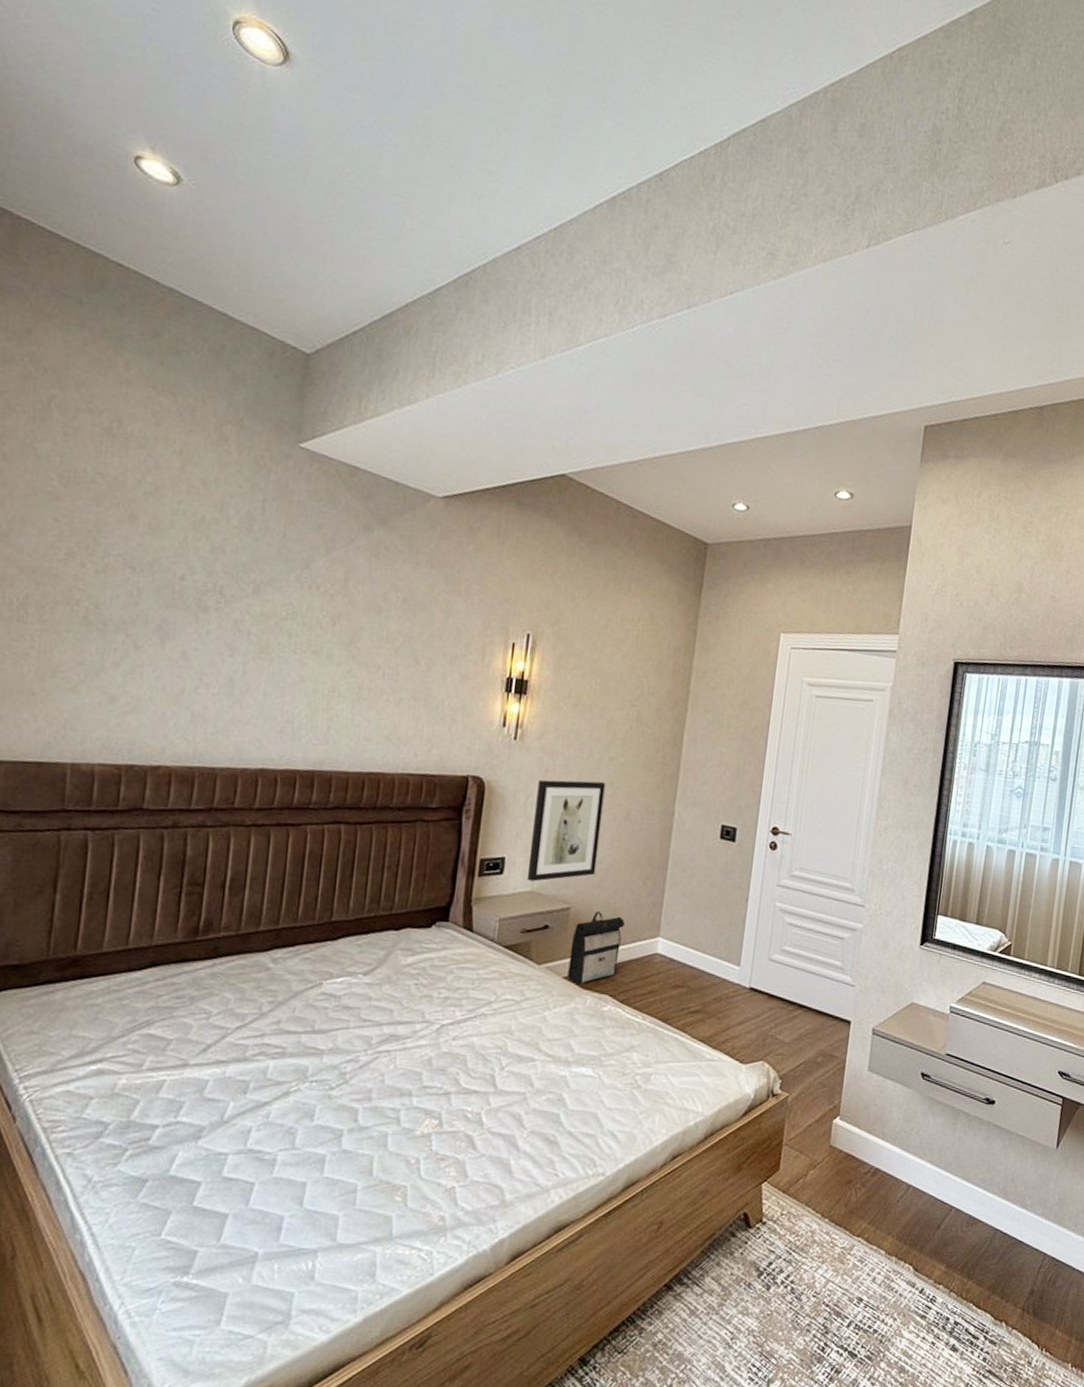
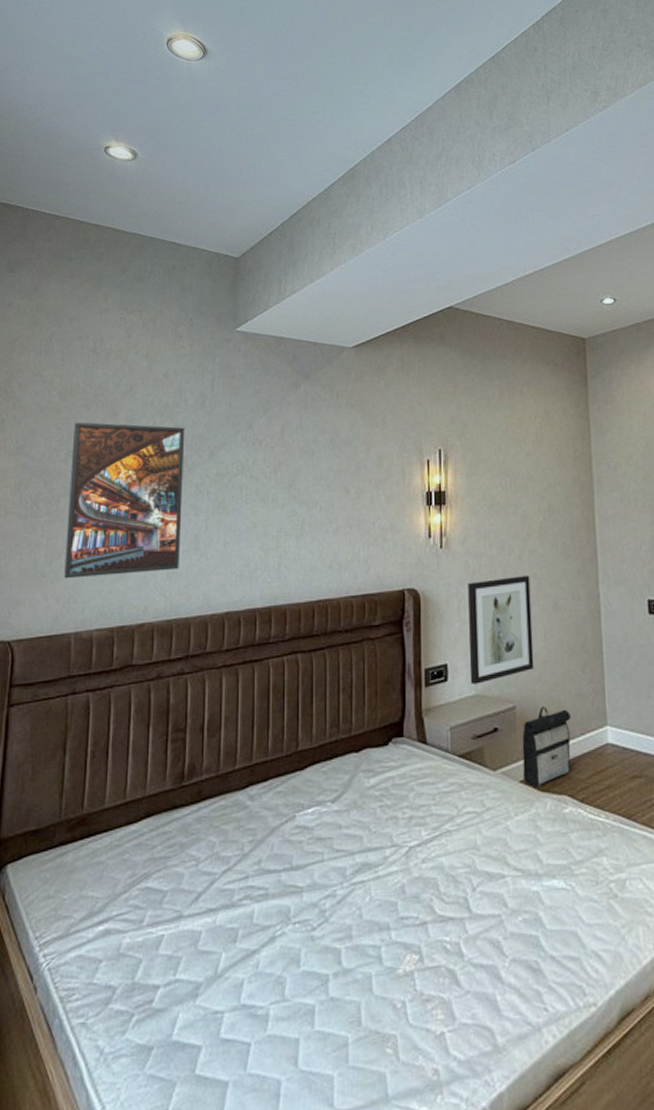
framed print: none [60,517,225,713] -> present [64,422,185,579]

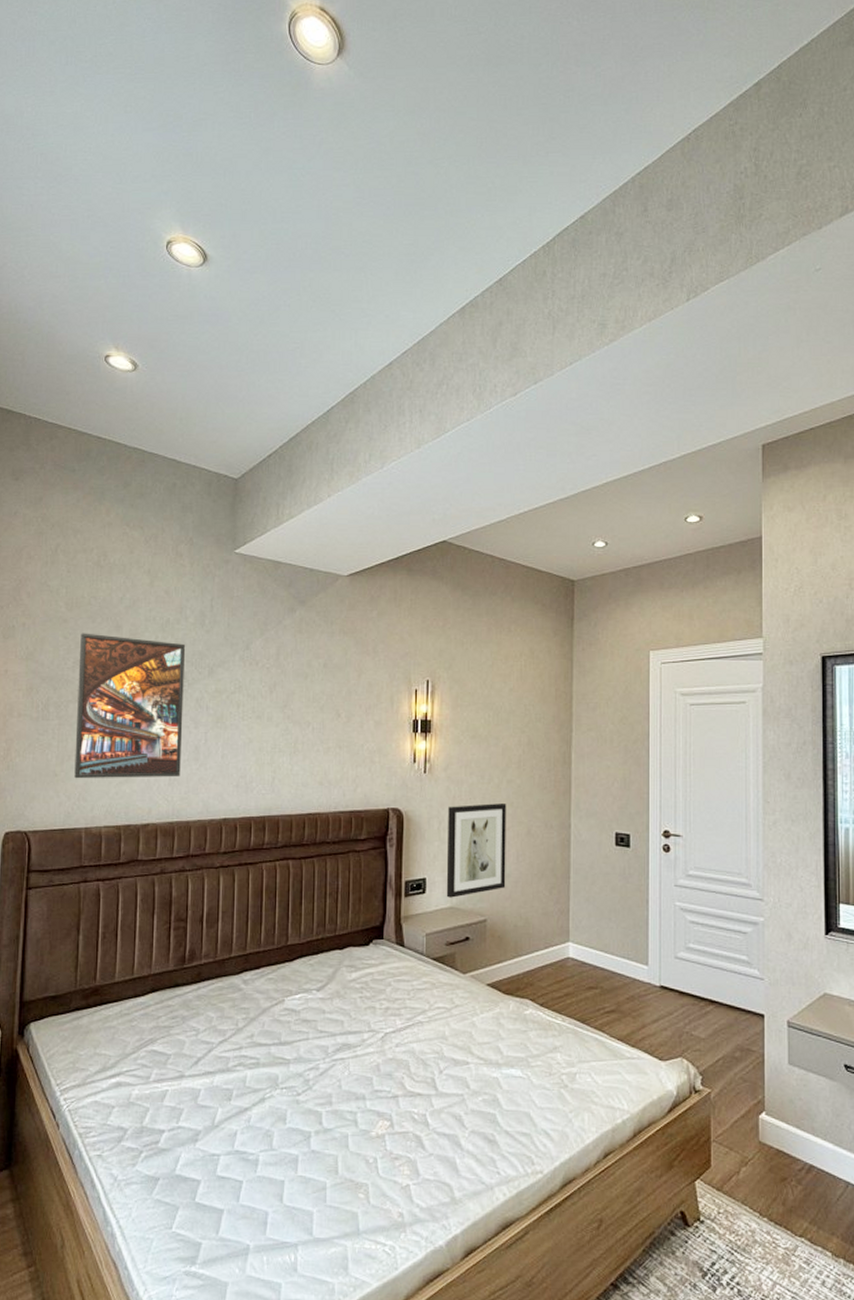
backpack: present [522,707,571,787] -> none [490,922,536,990]

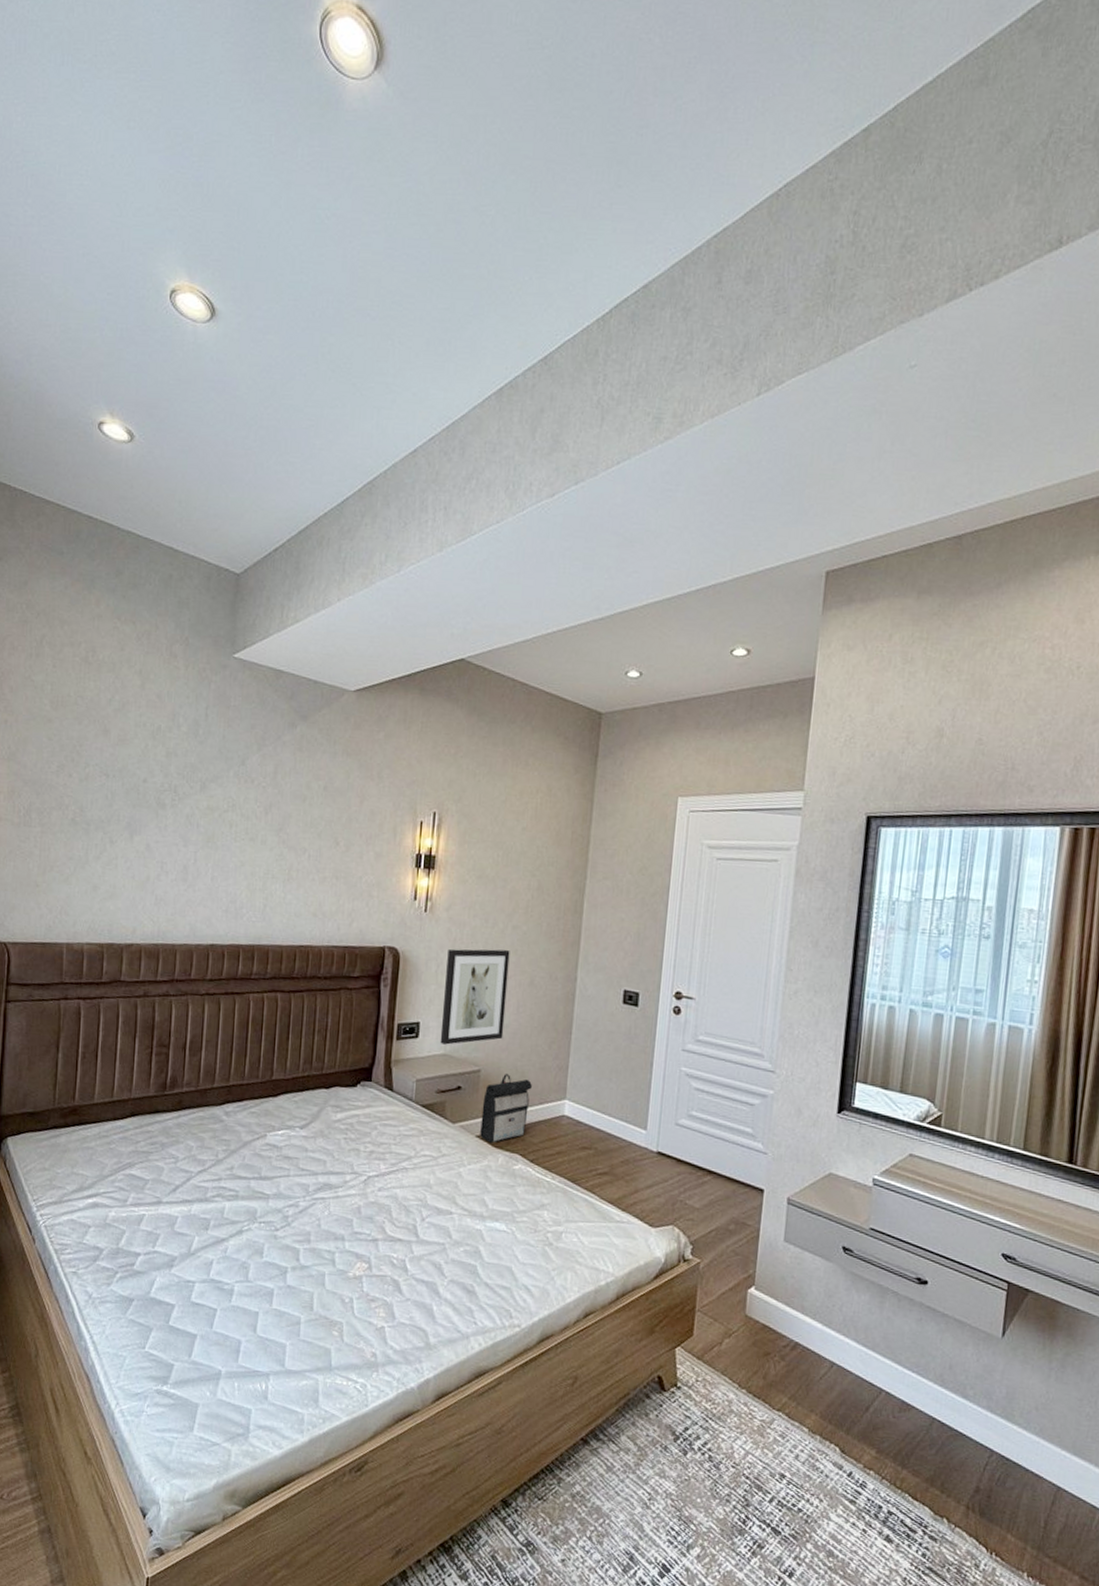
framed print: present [74,633,186,779] -> none [56,735,177,897]
backpack: none [490,922,536,990] -> present [480,1074,532,1143]

